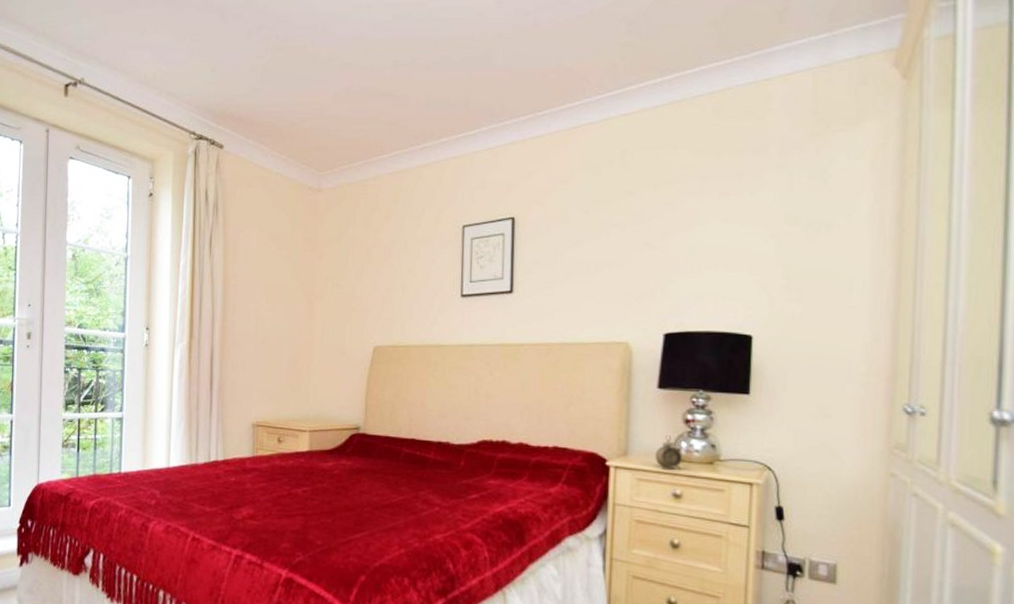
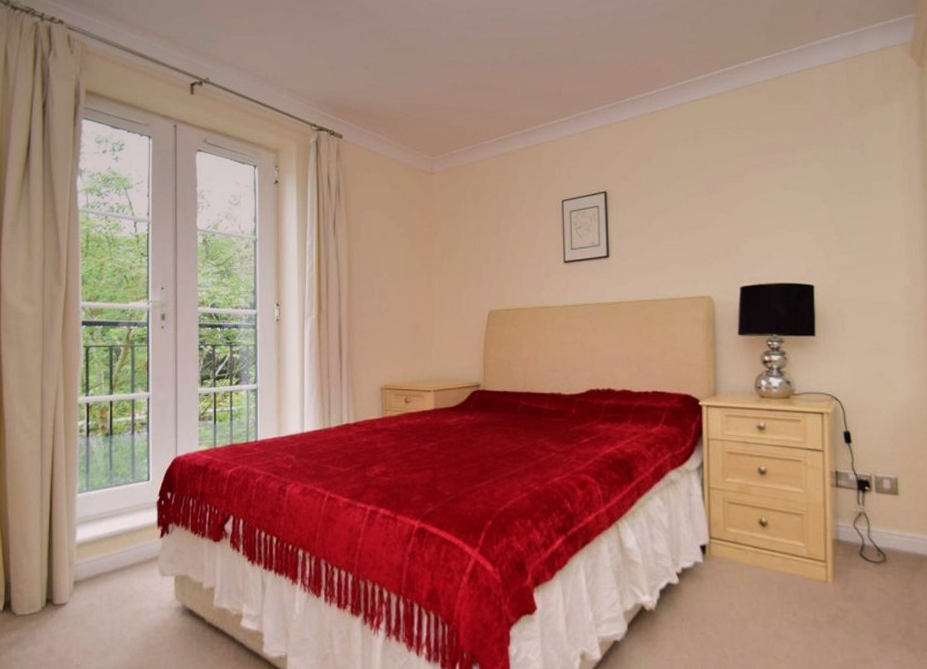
alarm clock: present [655,435,682,470] -> none [740,376,763,405]

